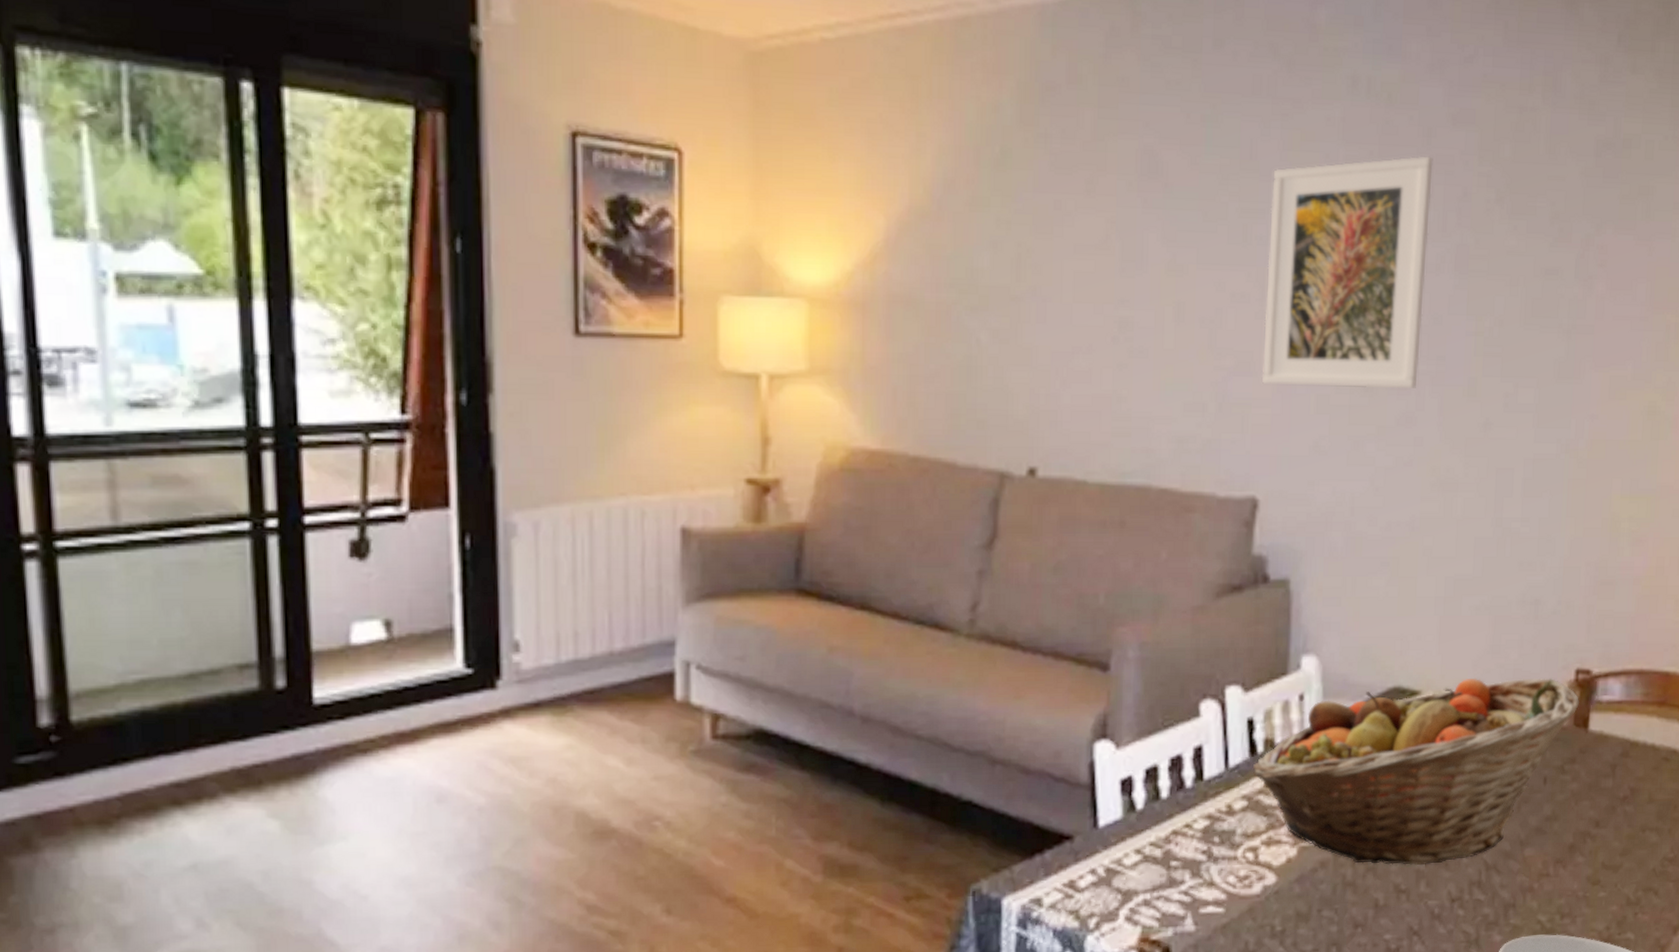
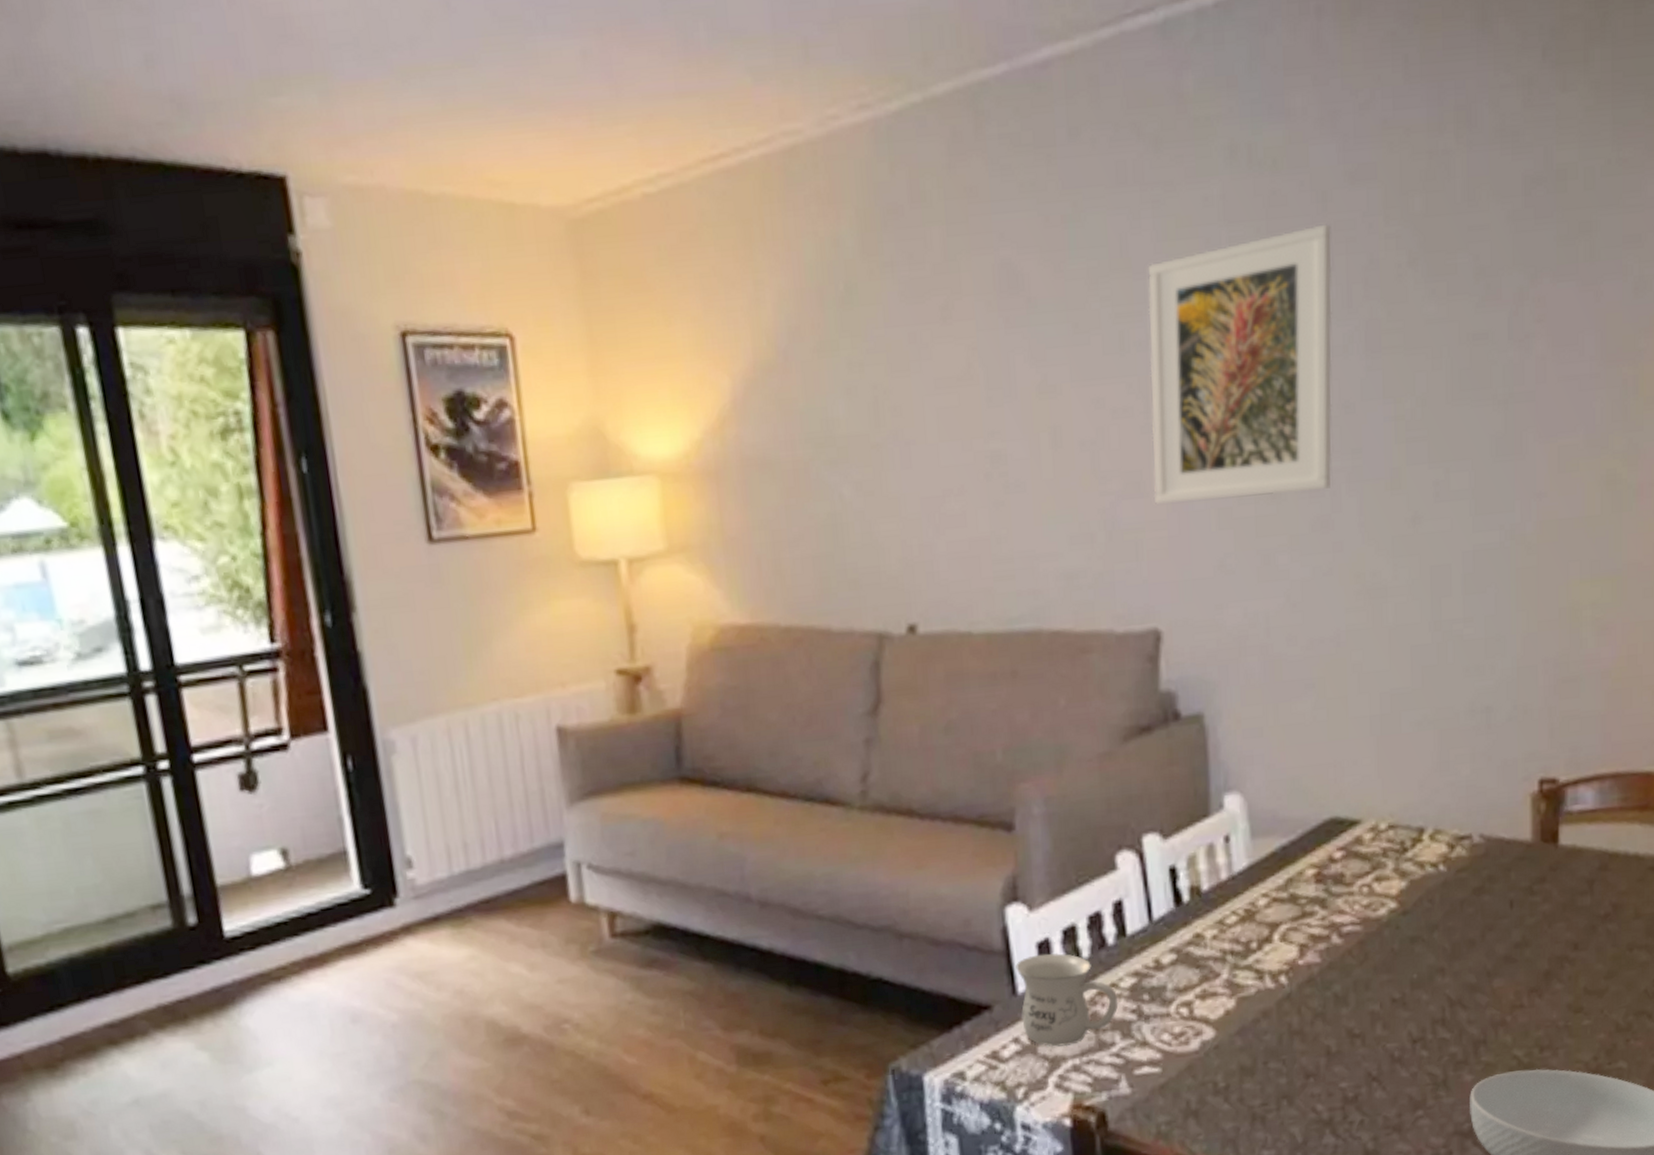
mug: none [1099,790,1191,881] -> present [1016,953,1118,1047]
fruit basket: present [1253,677,1579,866] -> none [1180,792,1546,1010]

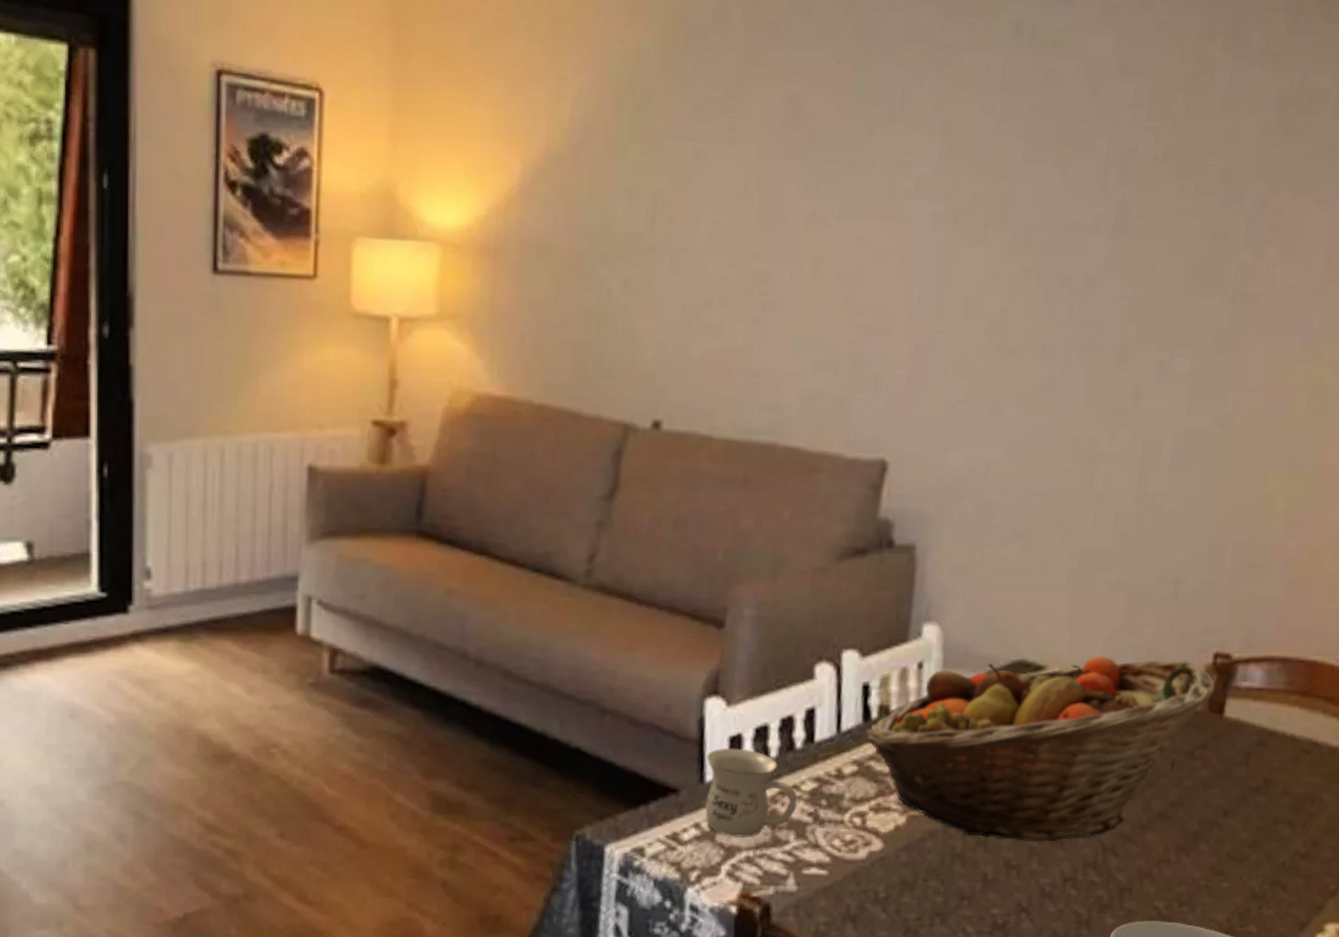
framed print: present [1148,224,1332,504] -> none [899,108,1098,354]
fruit basket: none [1180,792,1546,1010] -> present [866,655,1216,843]

